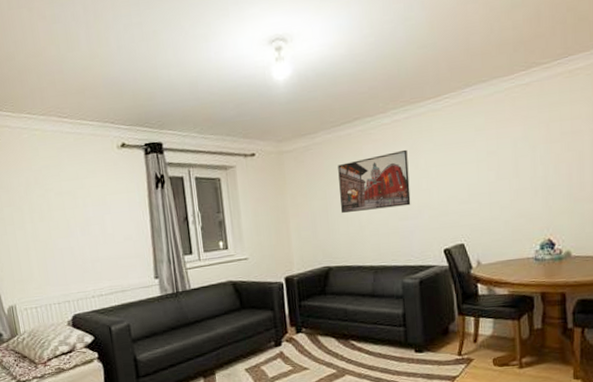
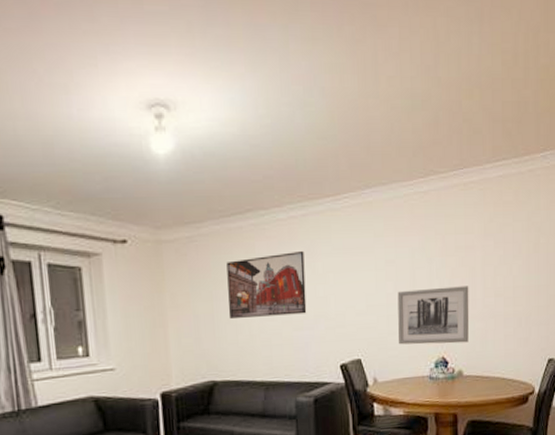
wall art: none [500,169,577,229] -> present [397,286,469,345]

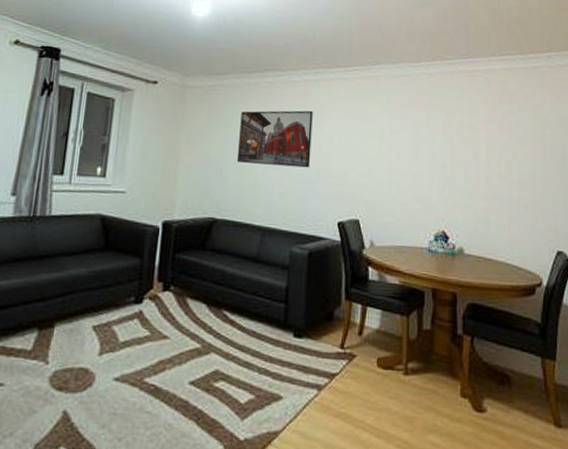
wall art: present [397,286,469,345] -> none [398,160,472,221]

